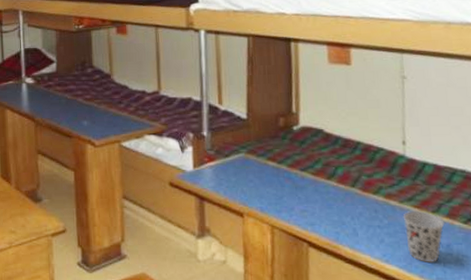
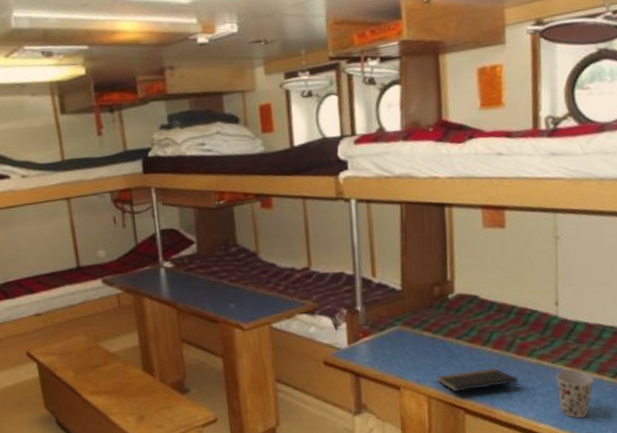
notepad: none [280,202,365,226] -> present [436,367,520,392]

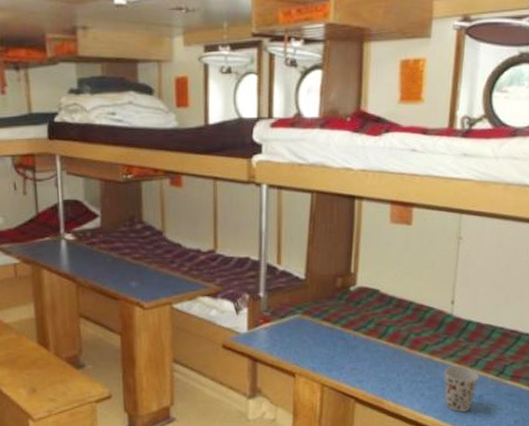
notepad: present [436,367,520,392] -> none [331,360,409,382]

